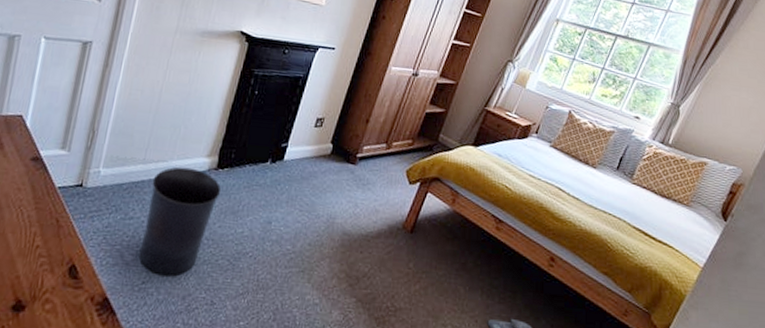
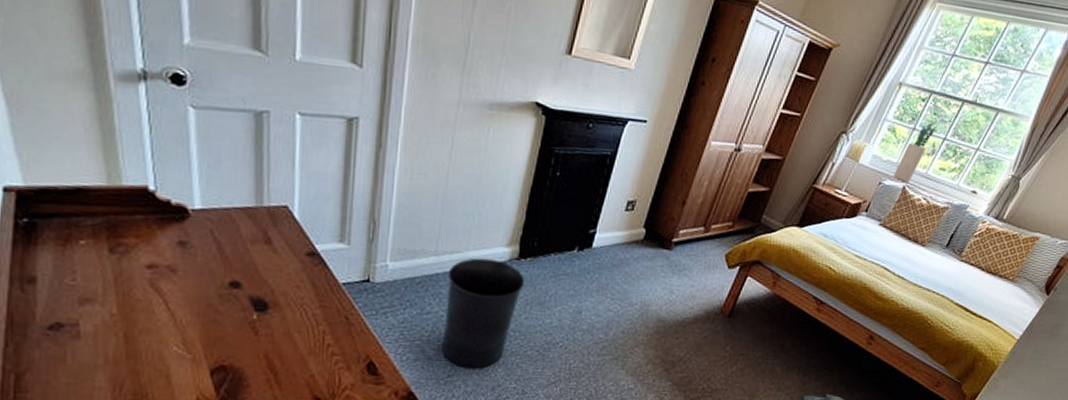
vase: none [559,53,594,107] -> present [893,122,936,183]

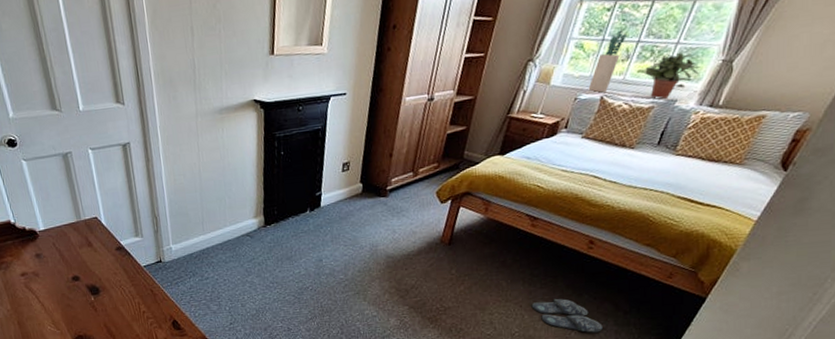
waste bin: present [441,257,525,369] -> none [215,229,274,316]
potted plant: none [944,158,993,202] -> present [643,52,700,99]

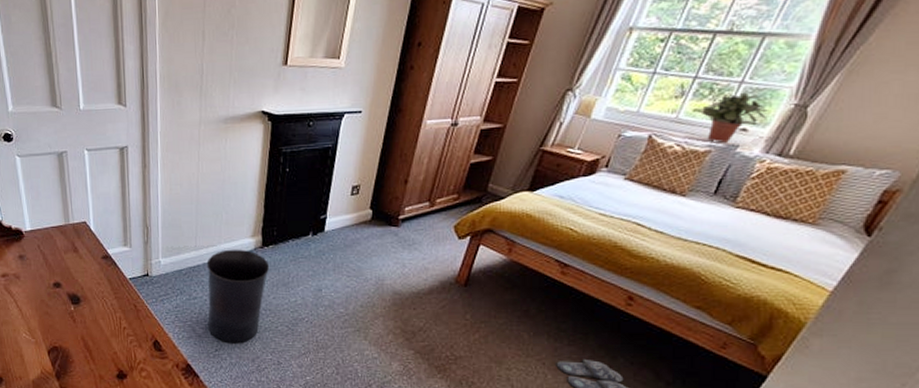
waste bin: none [215,229,274,316] -> present [206,249,270,344]
vase: present [588,28,627,93] -> none [634,62,682,131]

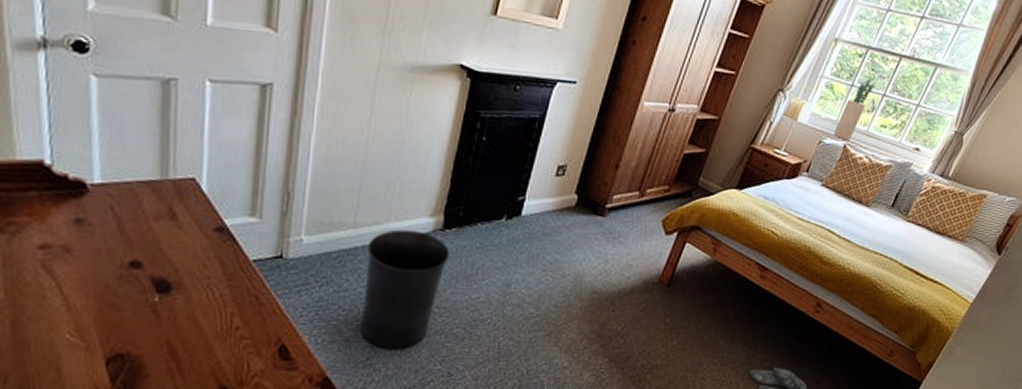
vase: none [634,62,682,131] -> present [833,78,874,141]
potted plant: present [700,92,768,143] -> none [886,115,936,160]

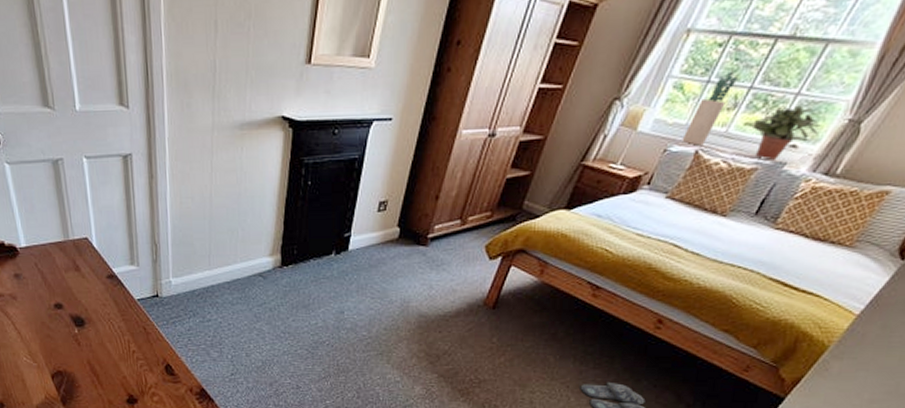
waste bin: present [359,229,450,350] -> none [221,268,289,367]
potted plant: none [886,115,936,160] -> present [751,105,821,160]

